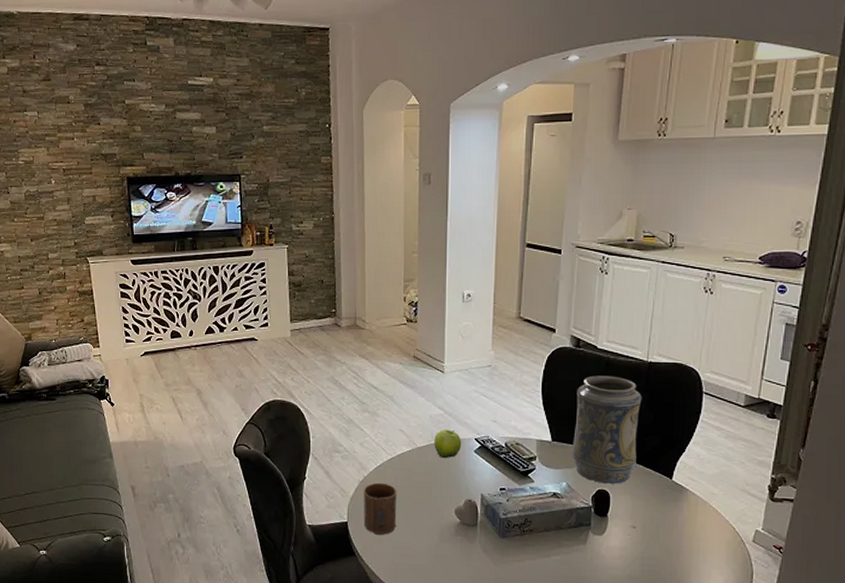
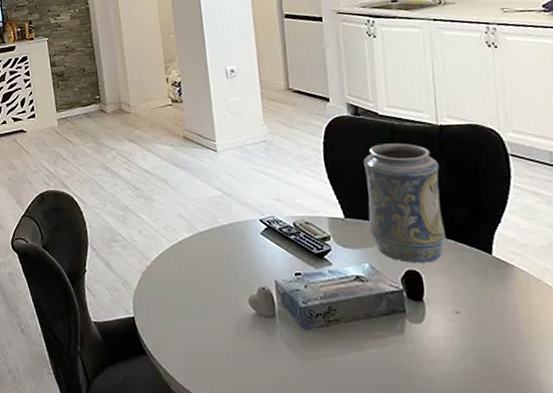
cup: present [364,482,397,535] -> none [148,272,186,330]
fruit: present [434,429,462,459] -> none [215,211,246,243]

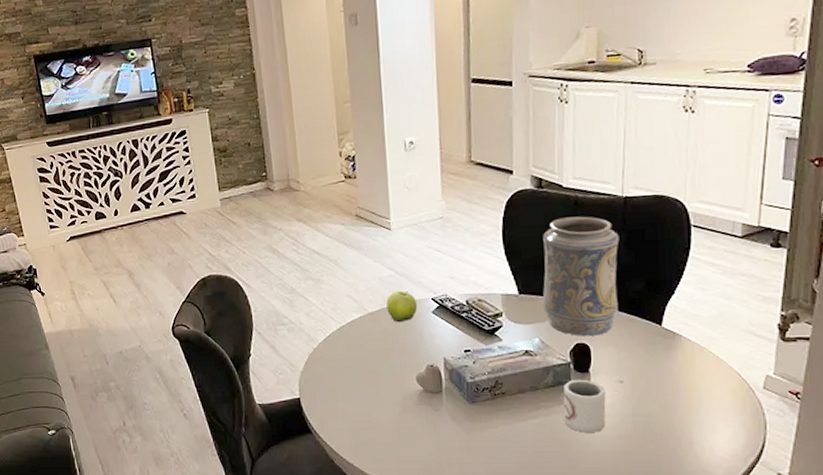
fruit: none [215,211,246,243] -> present [386,290,418,323]
cup: none [398,308,446,368] -> present [563,379,606,434]

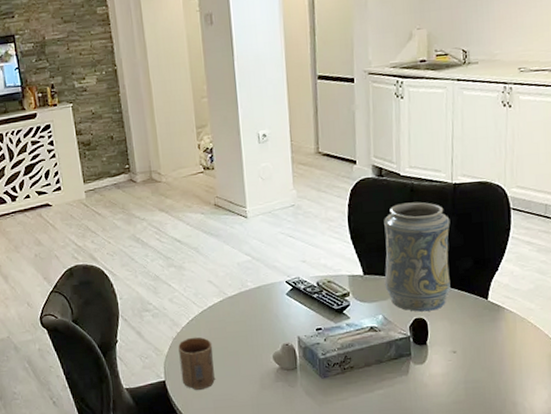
cup: none [314,353,353,409] -> present [178,336,215,390]
fruit: present [386,290,418,323] -> none [244,275,273,305]
cup: present [563,379,606,434] -> none [404,351,442,401]

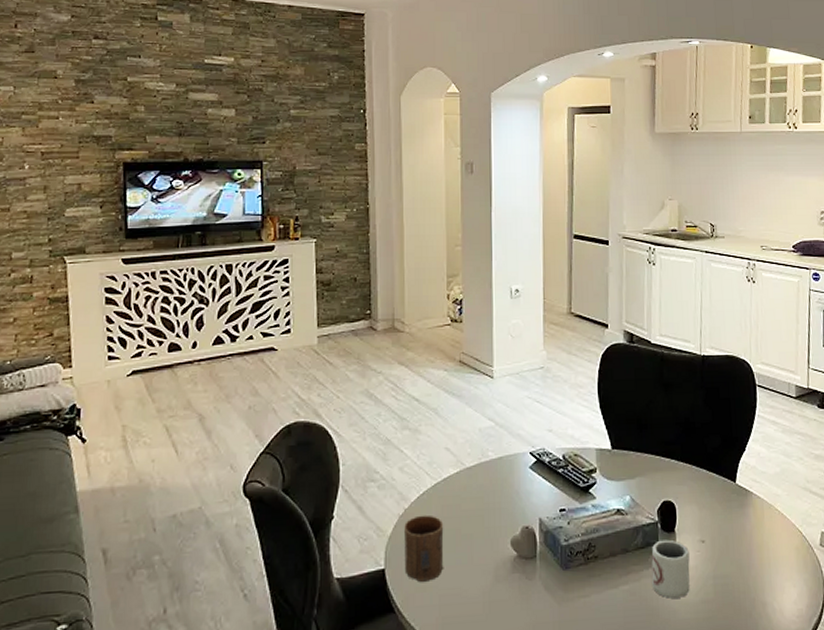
decorative vase: present [384,202,451,312] -> none [633,372,699,494]
cup: none [404,351,442,401] -> present [651,539,690,600]

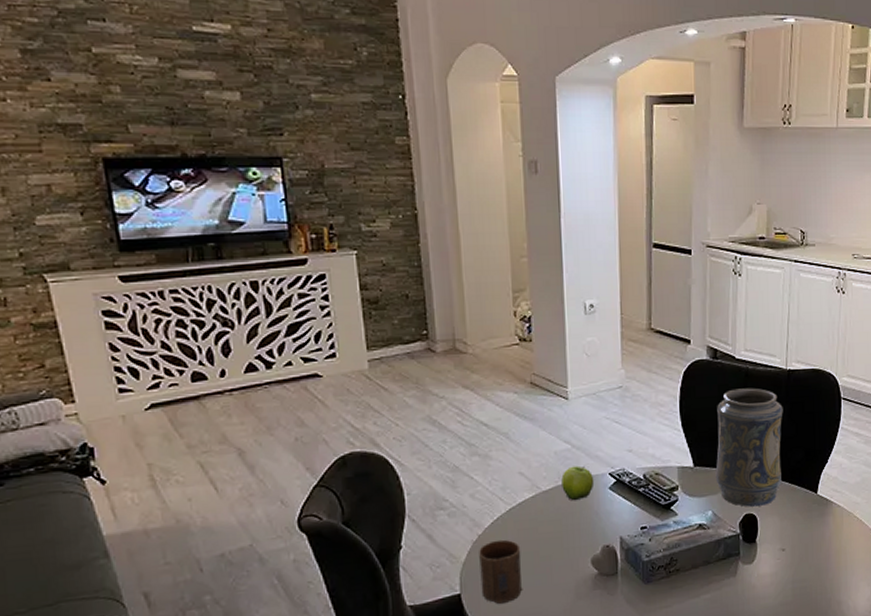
fruit: none [485,443,516,479] -> present [561,465,595,501]
decorative vase: none [633,372,699,494] -> present [715,388,783,507]
cup: present [651,539,690,600] -> none [732,550,770,604]

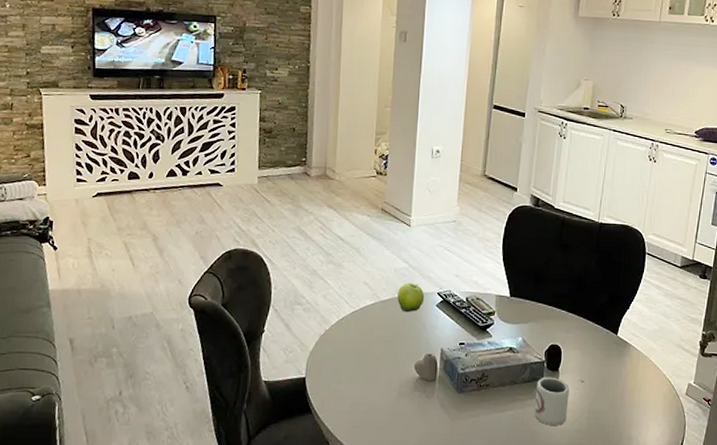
cup: present [479,539,522,604] -> none [322,336,358,391]
decorative vase: present [715,388,783,507] -> none [528,234,593,339]
cup: none [732,550,770,604] -> present [534,376,569,427]

